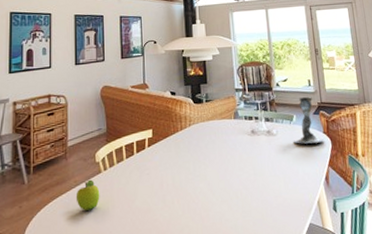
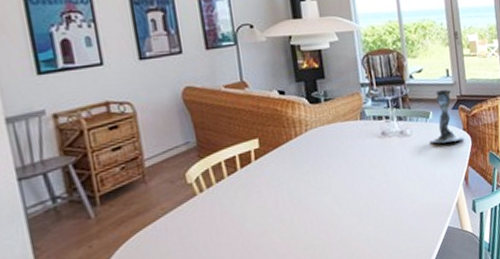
fruit: present [75,179,100,212] -> none [165,204,199,243]

